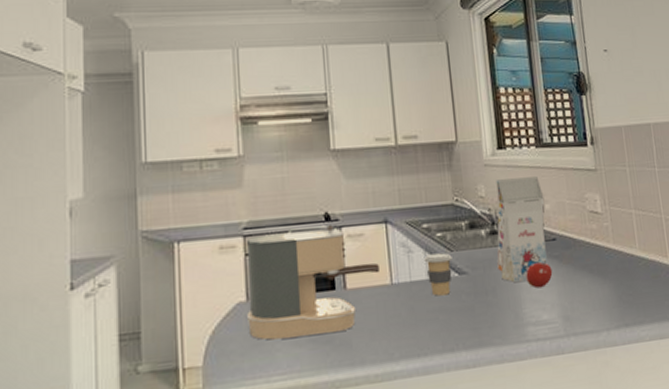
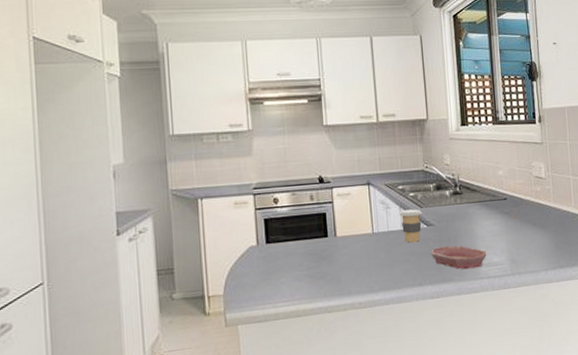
coffee maker: present [246,225,379,340] -> none [255,186,363,276]
bowl: none [464,299,534,330] -> present [431,245,487,269]
gift box: present [496,176,548,282] -> none [458,148,499,232]
fruit: present [526,260,553,289] -> none [481,216,503,238]

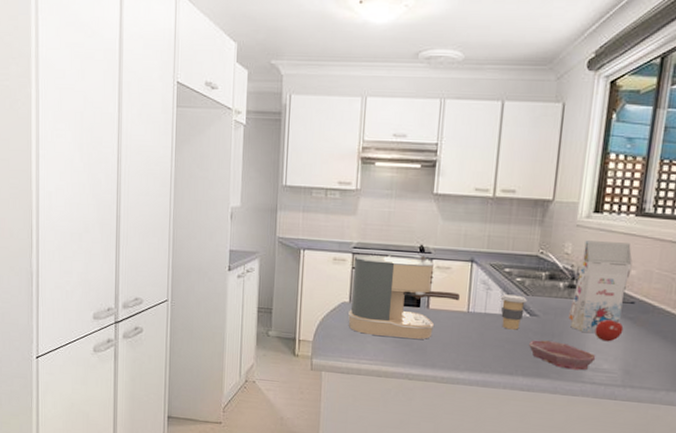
coffee maker: none [255,186,363,276] -> present [348,254,460,339]
gift box: none [458,148,499,232] -> present [569,240,633,333]
fruit: none [481,216,503,238] -> present [595,319,624,342]

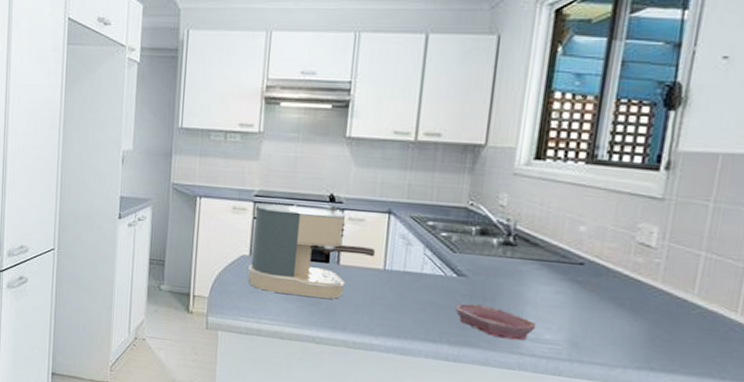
coffee cup: present [500,294,527,330] -> none [422,250,454,292]
gift box: present [569,240,633,333] -> none [503,191,582,297]
fruit: present [595,319,624,342] -> none [535,282,571,309]

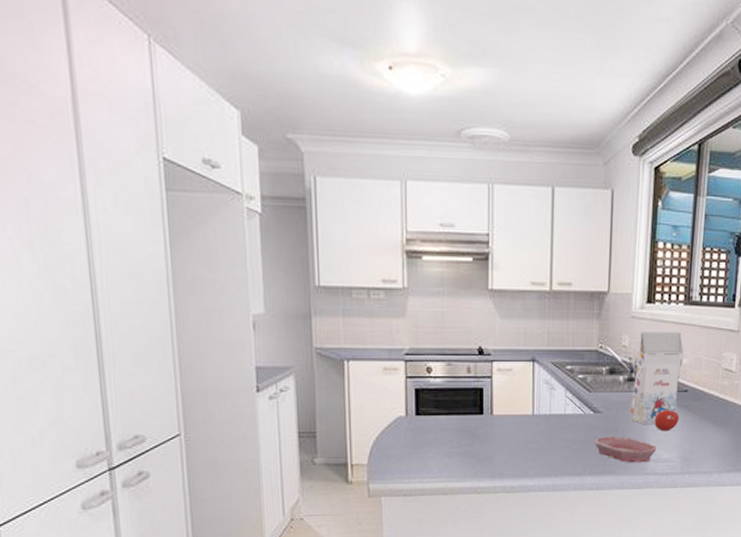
coffee maker: present [248,203,375,299] -> none [406,359,523,450]
gift box: none [503,191,582,297] -> present [630,332,684,424]
fruit: none [535,282,571,309] -> present [654,408,680,432]

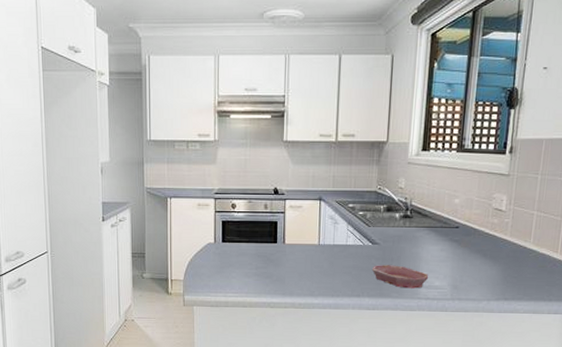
gift box: present [630,332,684,424] -> none [405,176,456,255]
fruit: present [654,408,680,432] -> none [427,242,451,262]

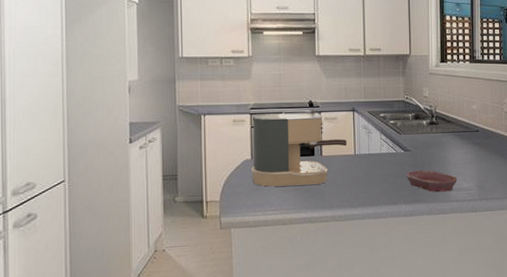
coffee maker: none [214,197,311,271] -> present [252,110,347,187]

